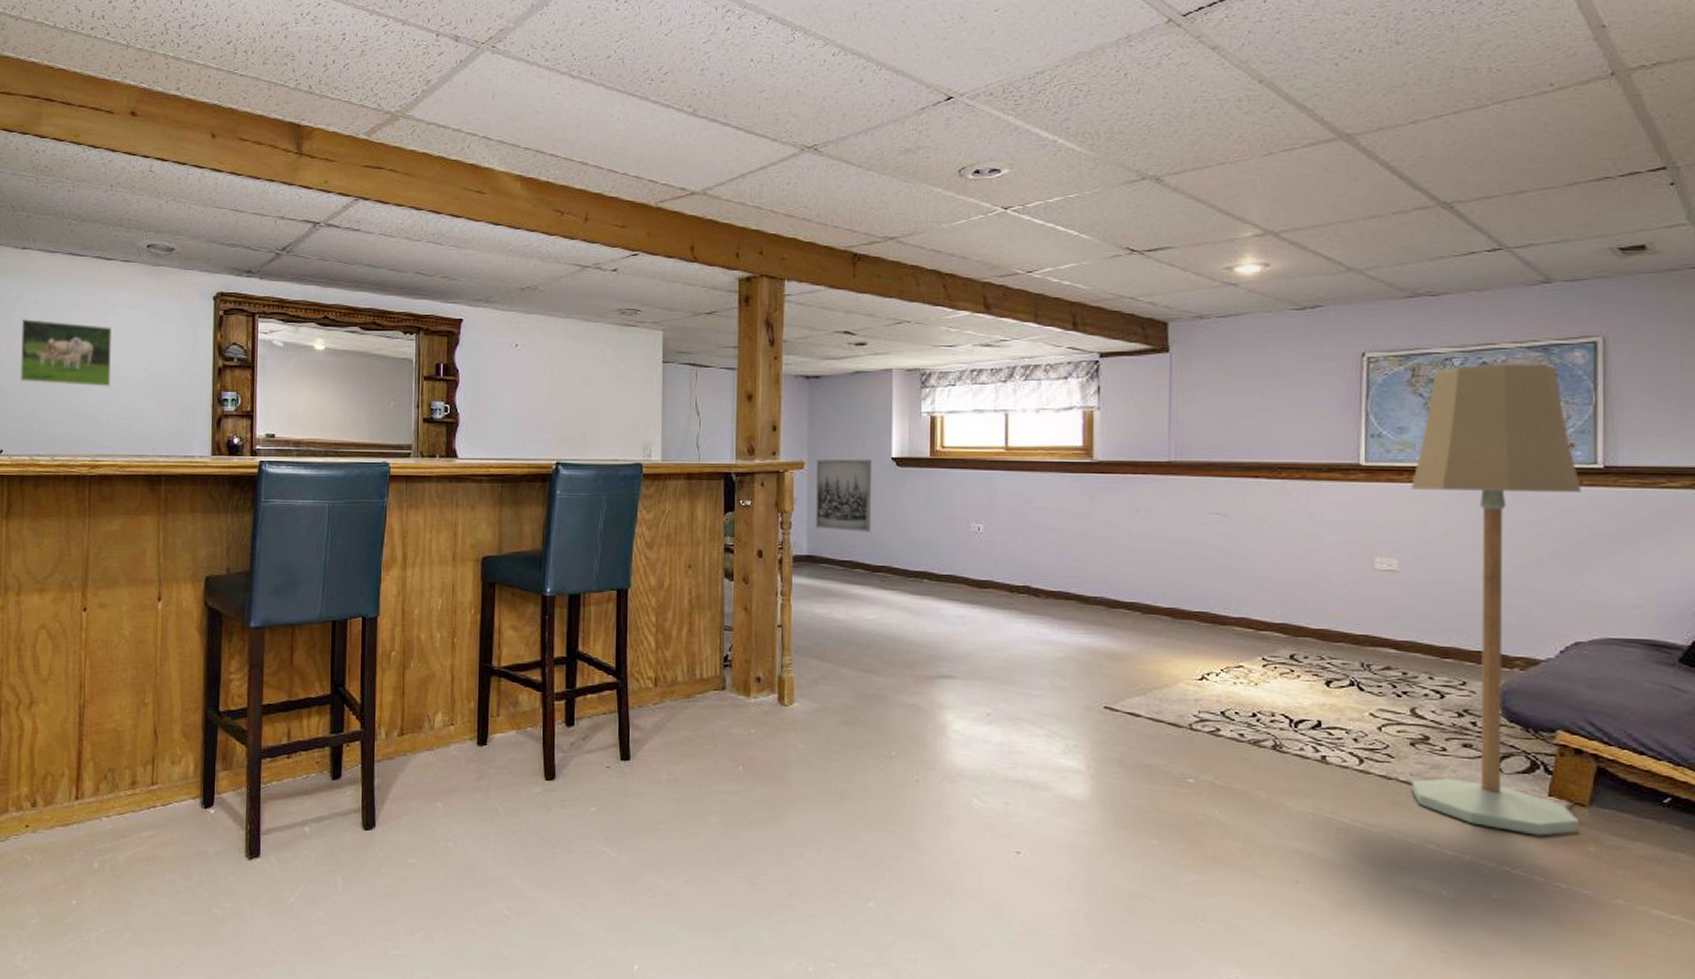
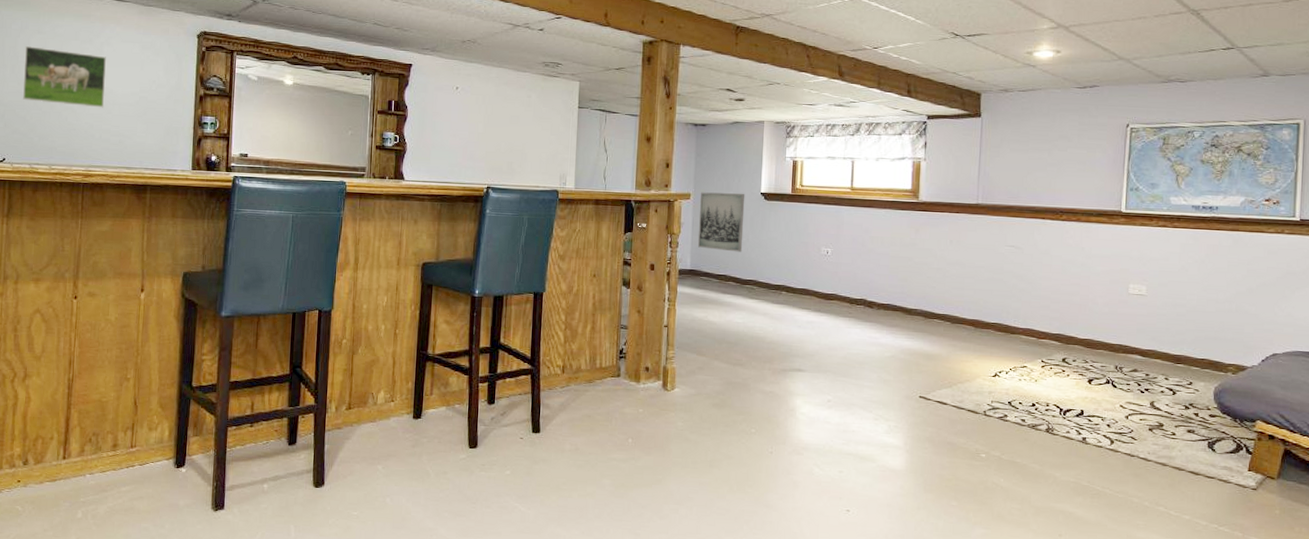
floor lamp: present [1410,363,1581,836] -> none [1148,137,1283,501]

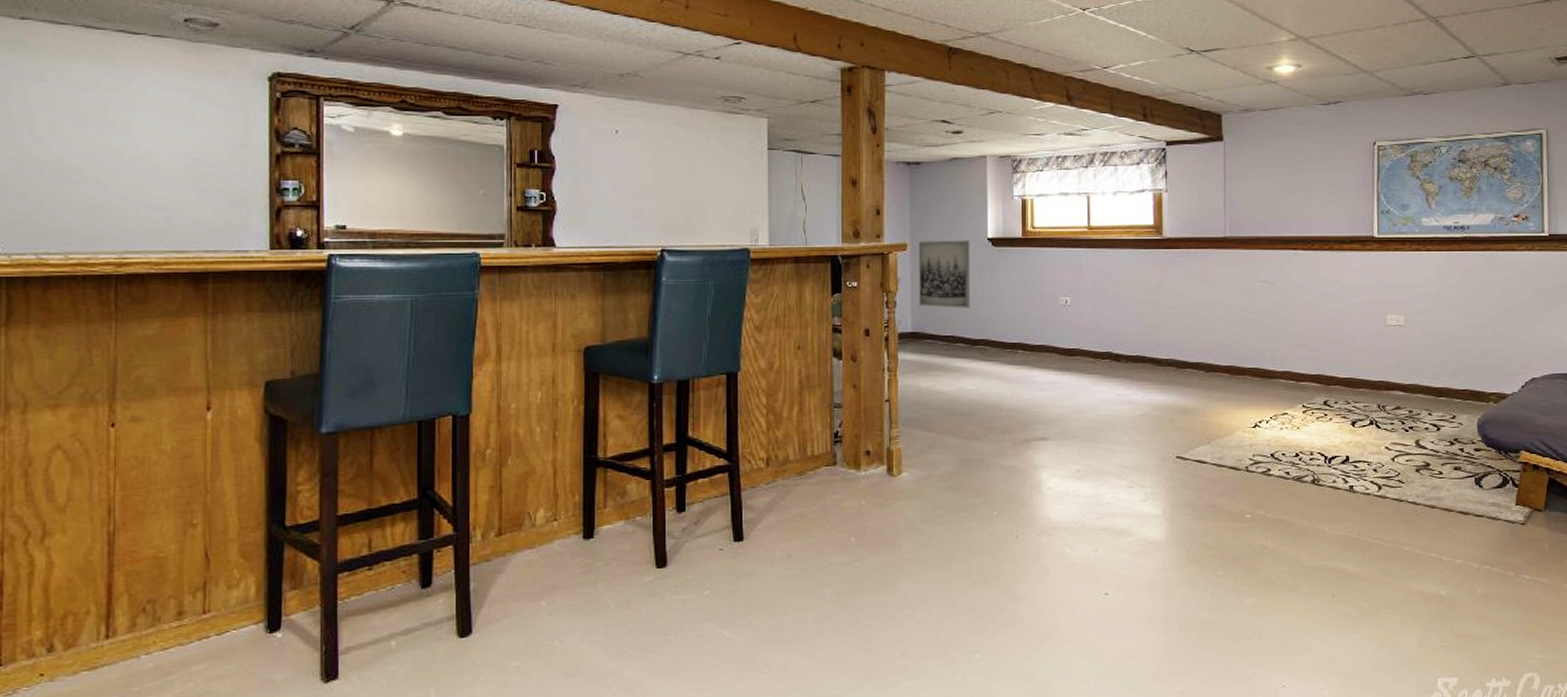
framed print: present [23,45,106,108] -> none [20,98,142,176]

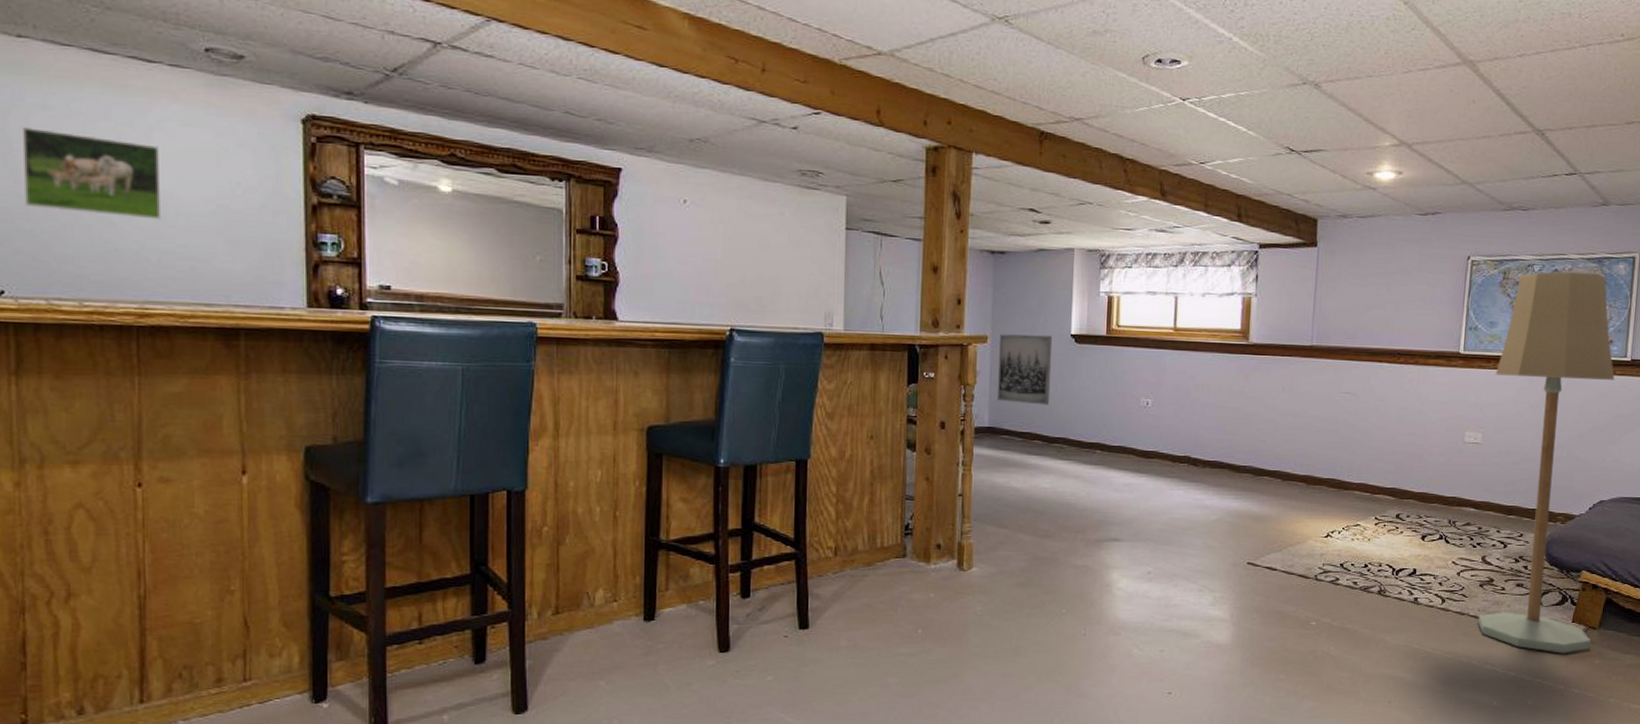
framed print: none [20,98,142,176] -> present [21,126,162,220]
floor lamp: none [1412,151,1538,538] -> present [1478,271,1615,653]

